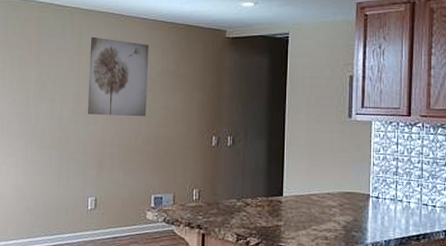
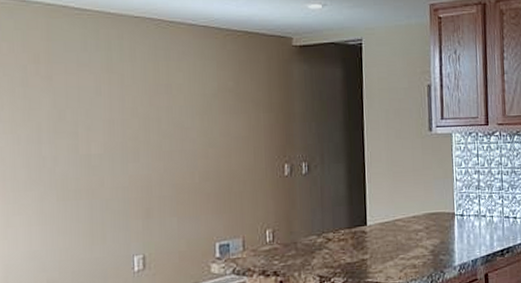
wall art: present [88,36,149,117] -> none [122,48,203,149]

